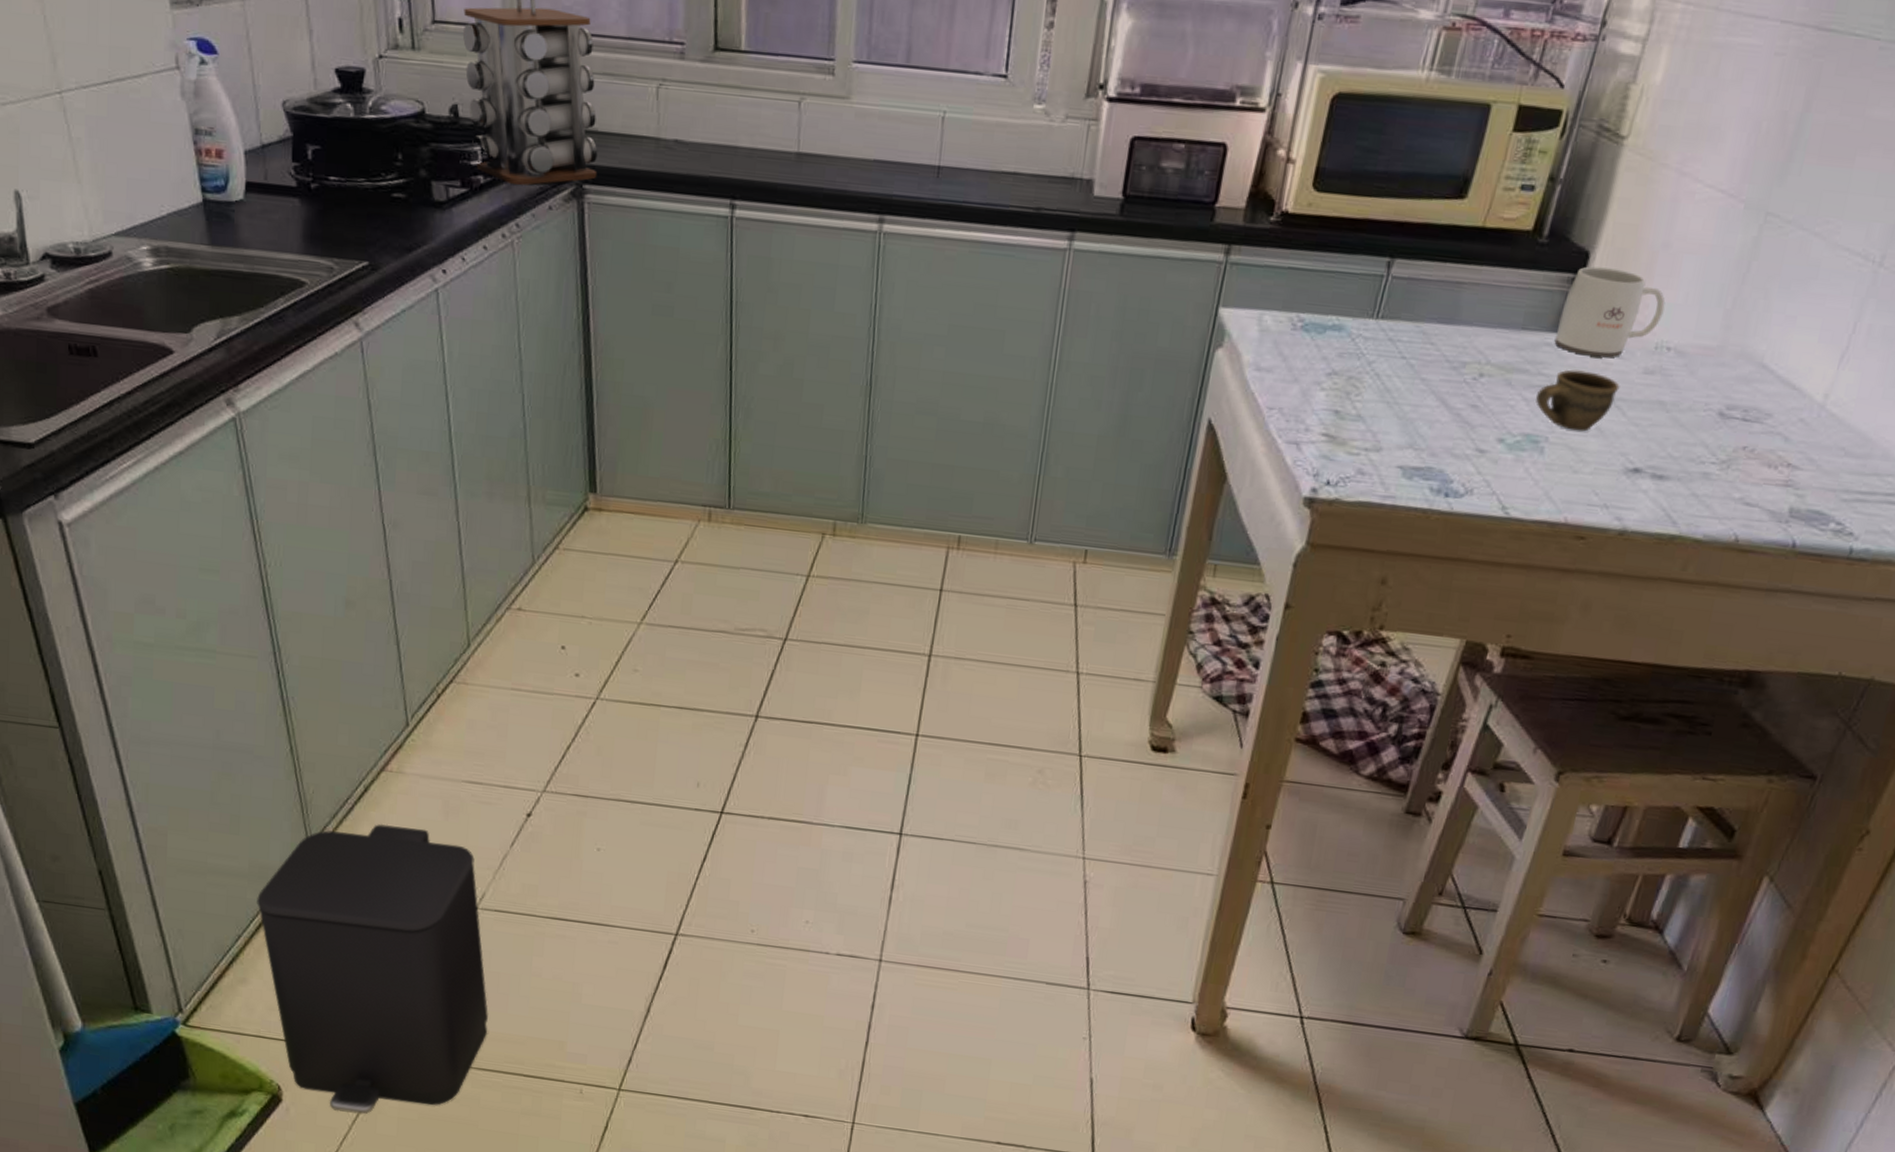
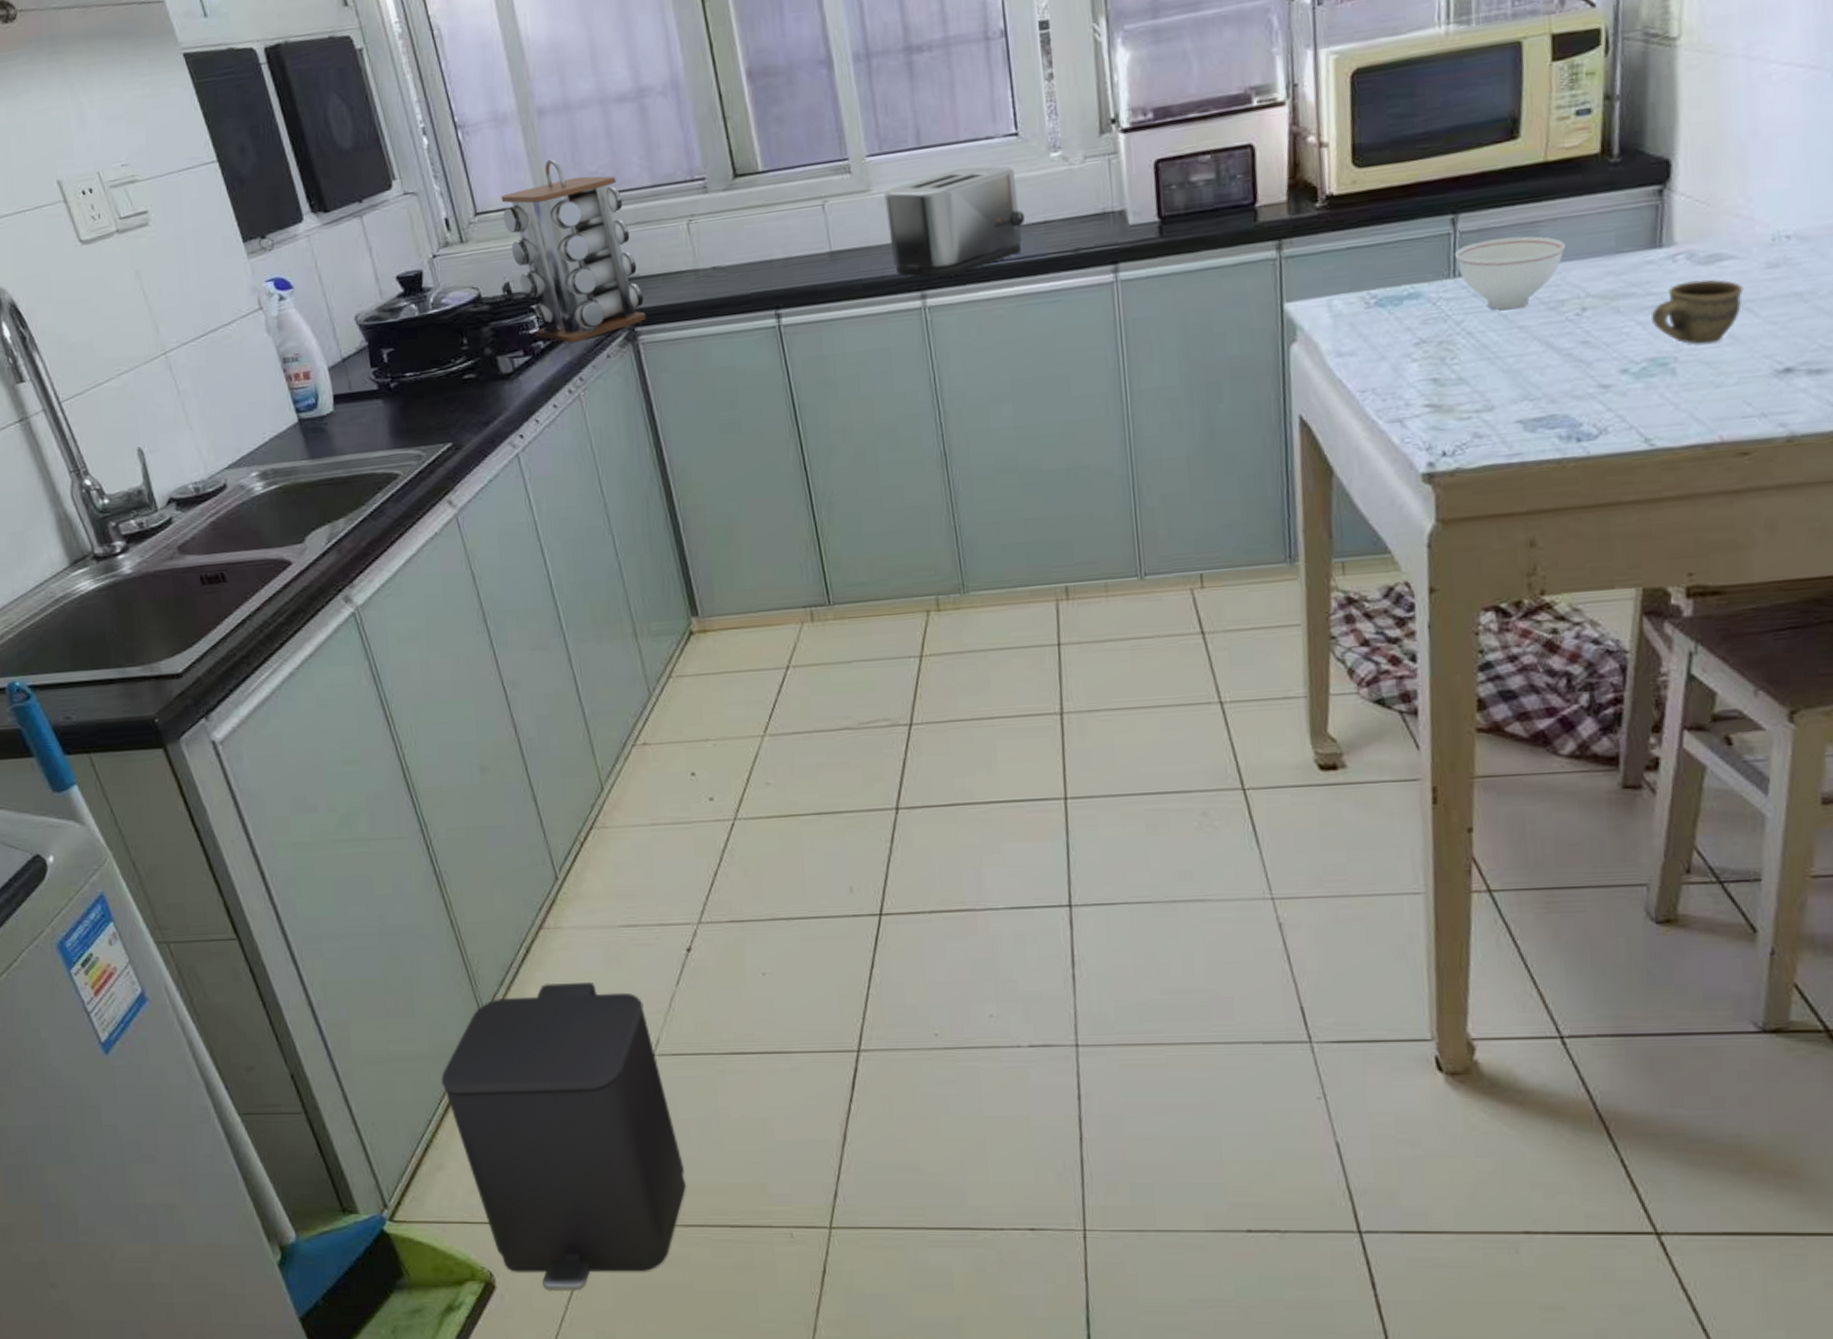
toaster: none [858,97,997,208] -> present [884,166,1025,278]
bowl: none [1381,289,1482,361] -> present [1454,236,1567,310]
mug: present [1554,266,1665,358] -> none [1655,169,1772,265]

